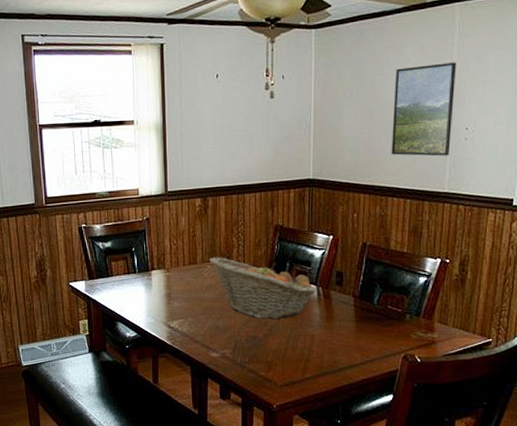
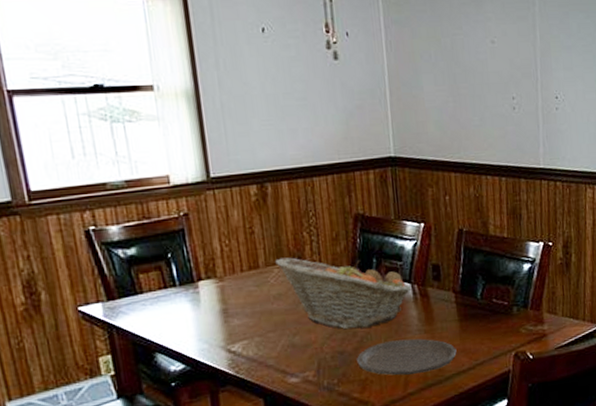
plate: none [266,332,351,363] -> present [357,338,457,376]
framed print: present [391,62,457,157] -> none [476,24,542,129]

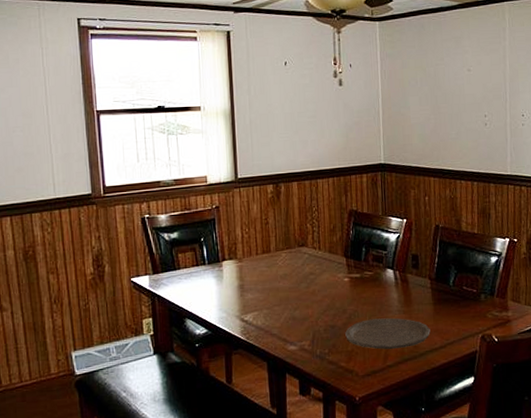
fruit basket: present [275,257,412,330] -> none [284,244,394,307]

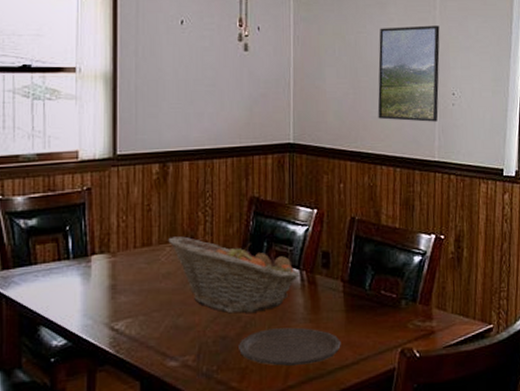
fruit basket: none [284,244,394,307] -> present [168,236,300,314]
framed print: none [455,55,510,141] -> present [377,25,440,122]

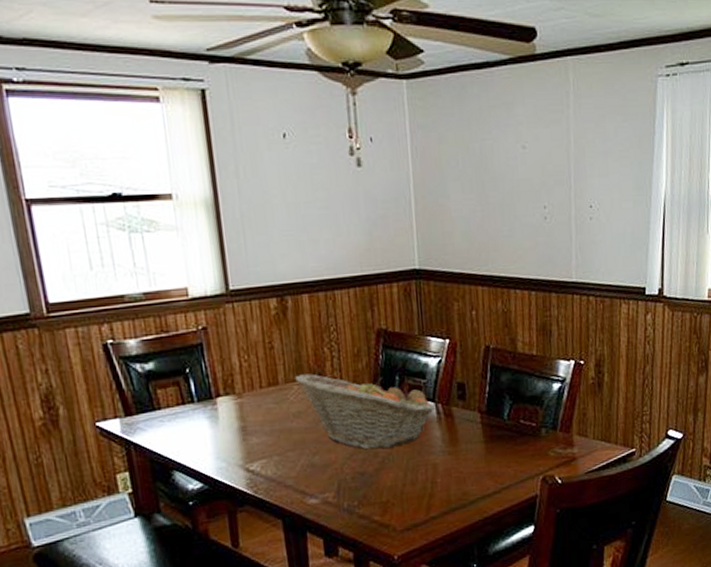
plate: present [239,327,341,367] -> none [378,460,482,499]
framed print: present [377,25,440,122] -> none [506,127,575,240]

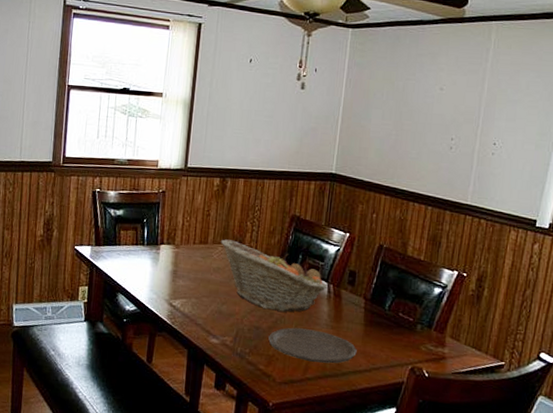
plate: none [378,460,482,499] -> present [268,327,357,364]

